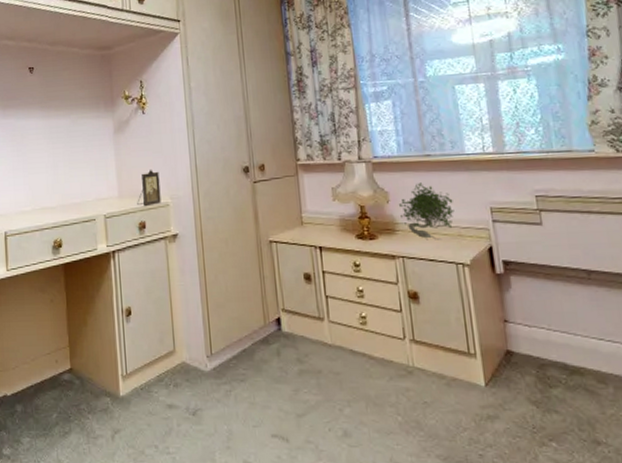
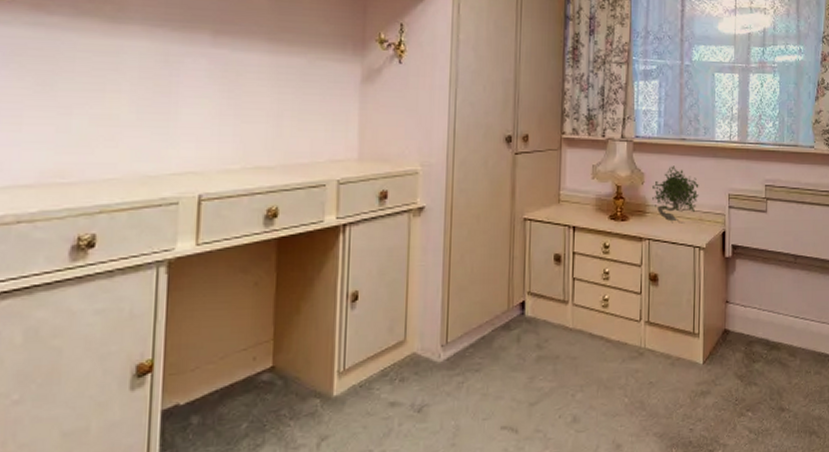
photo frame: present [137,169,161,207] -> none [380,129,411,174]

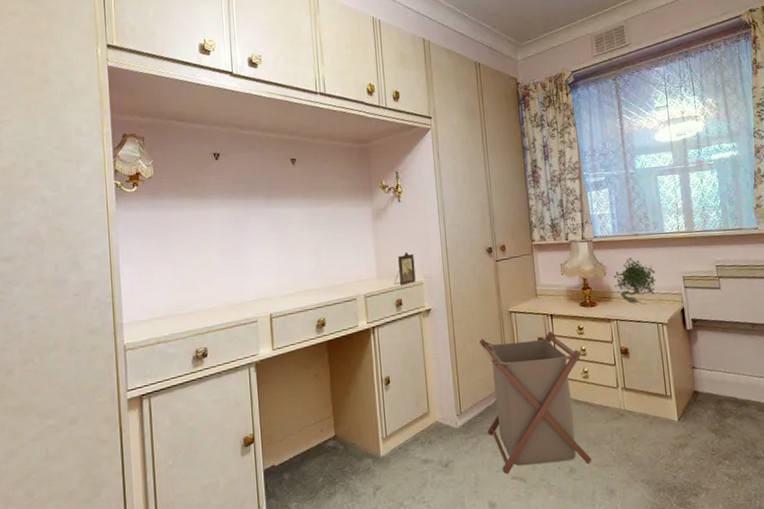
photo frame: none [380,129,411,174] -> present [394,251,416,286]
laundry basket: none [478,247,603,423] -> present [480,331,592,474]

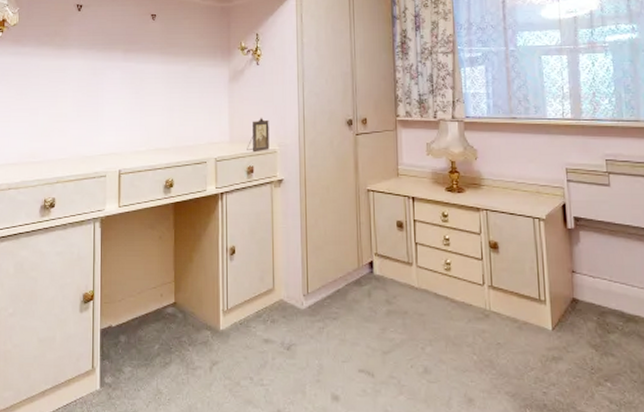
laundry basket: present [480,331,592,474] -> none [333,215,449,366]
plant: present [614,257,656,305] -> none [486,142,534,196]

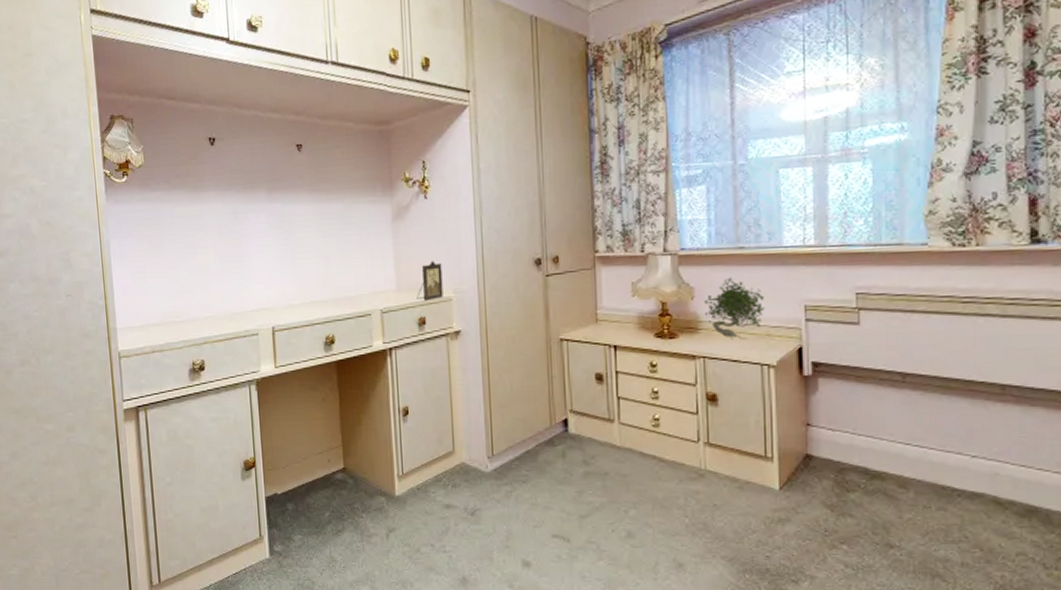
plant: none [486,142,534,196] -> present [705,277,765,340]

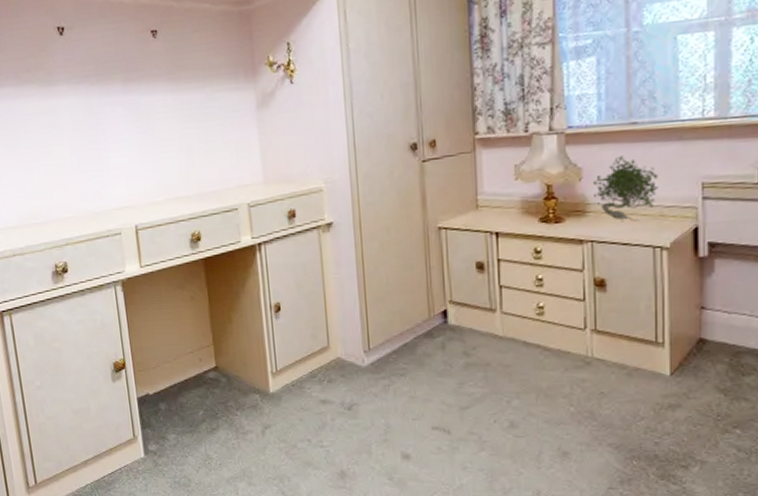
photo frame: present [417,260,443,301] -> none [285,149,314,193]

